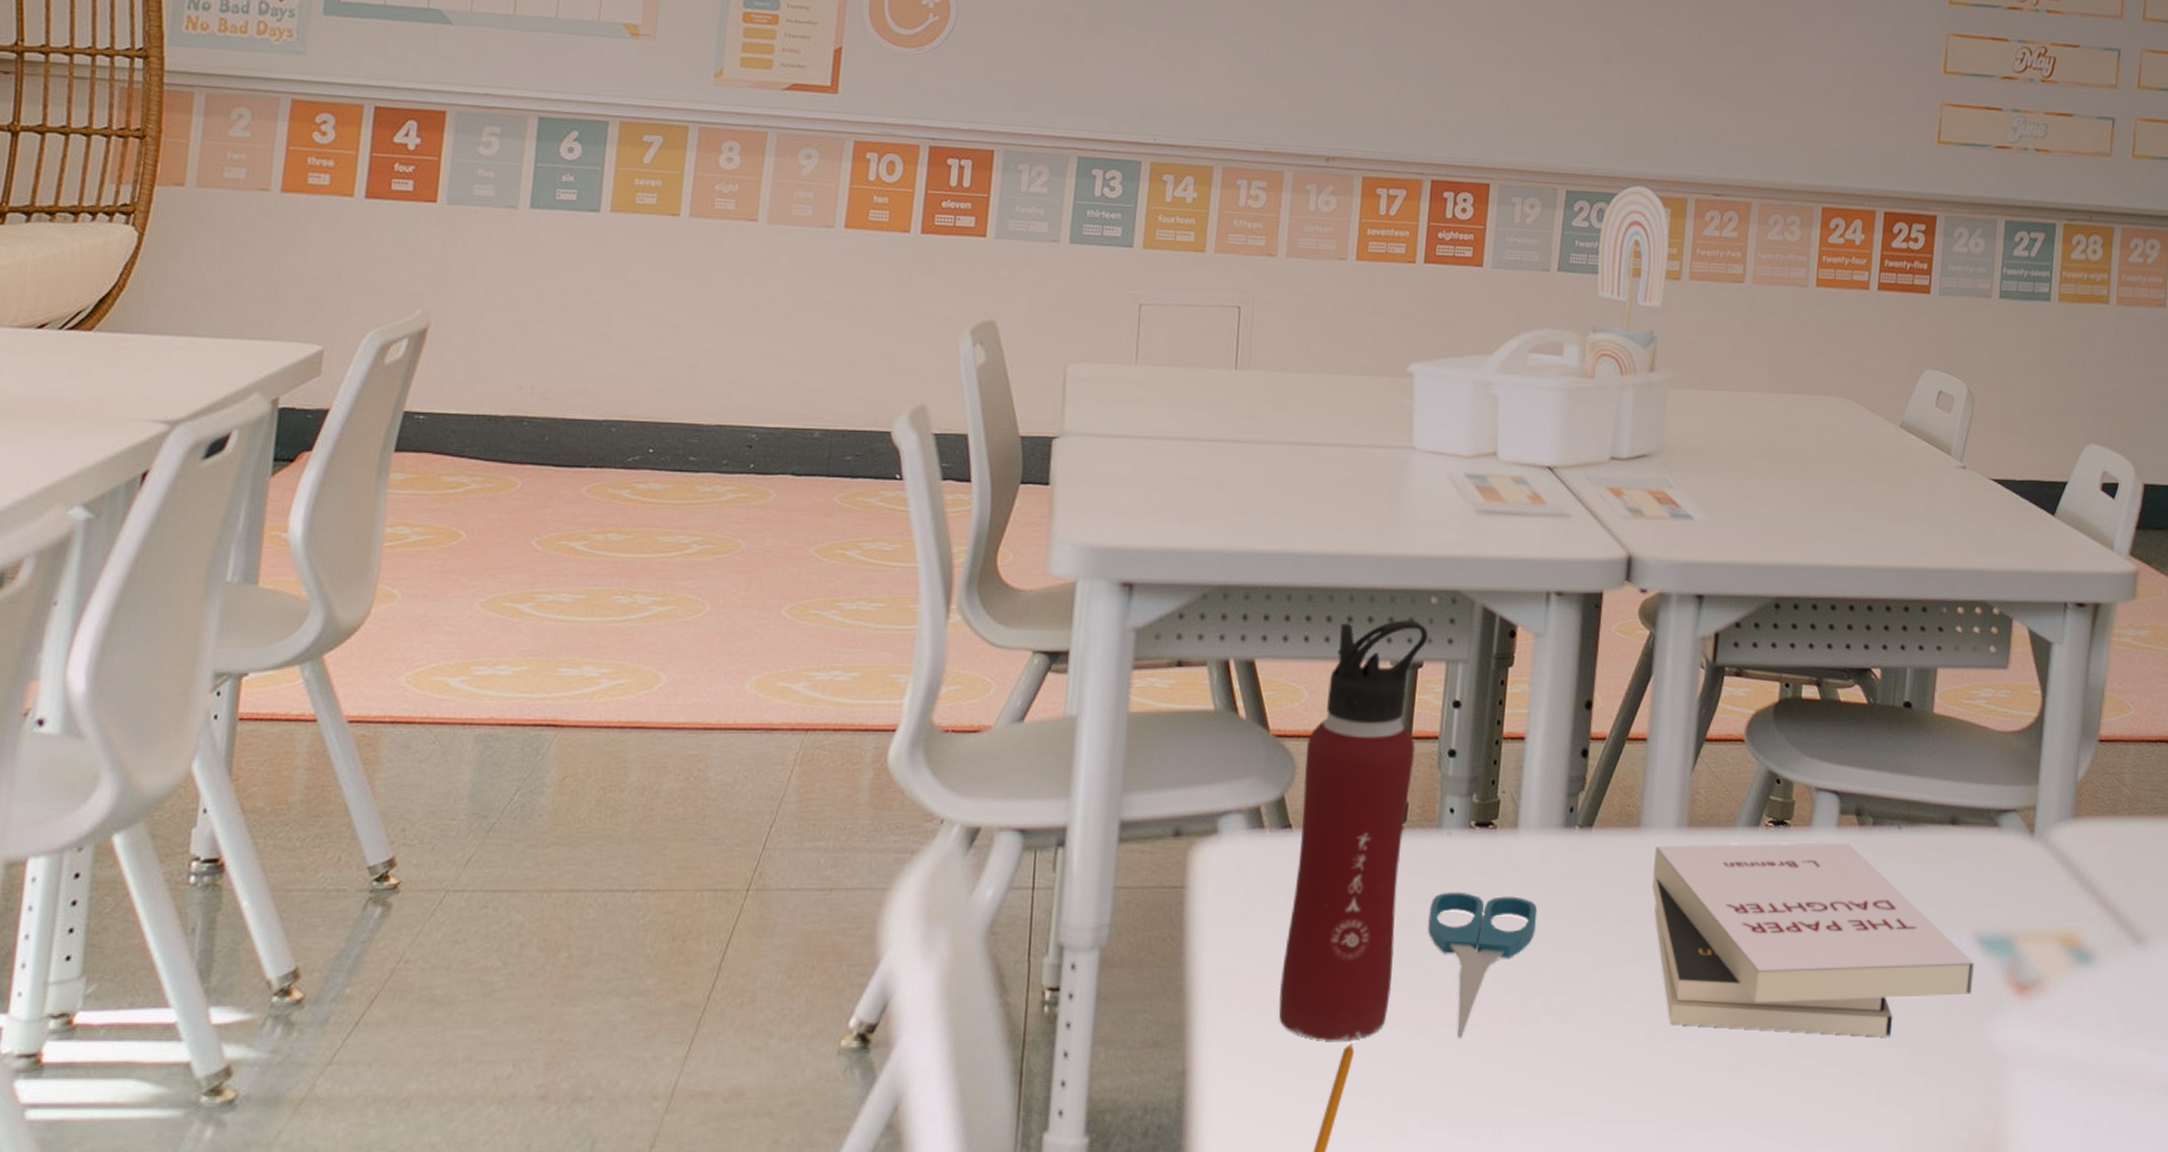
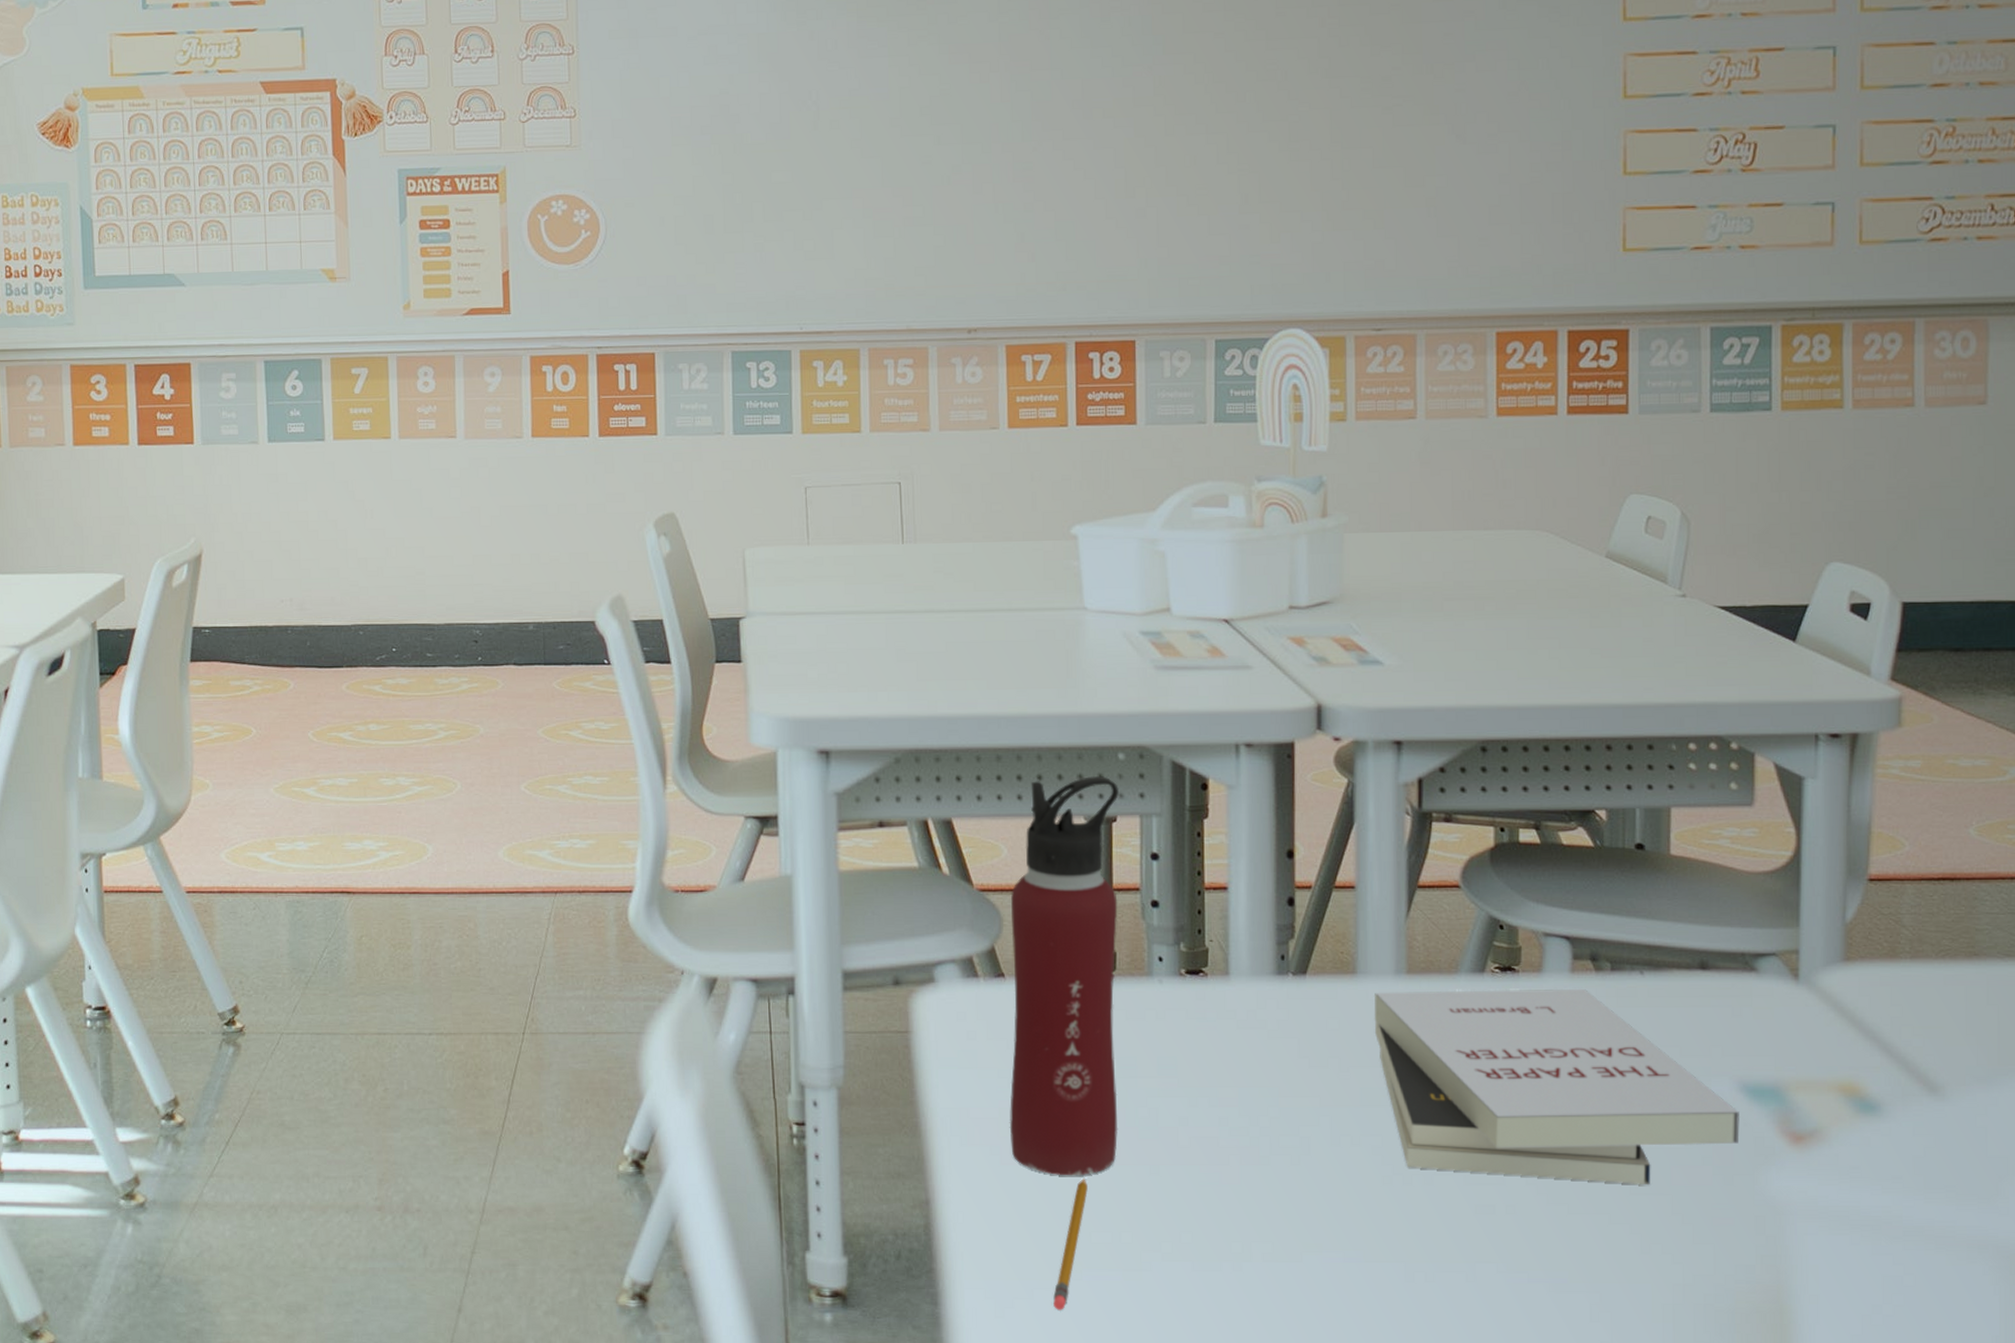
scissors: present [1428,892,1538,1038] -> none [1148,1037,1258,1176]

